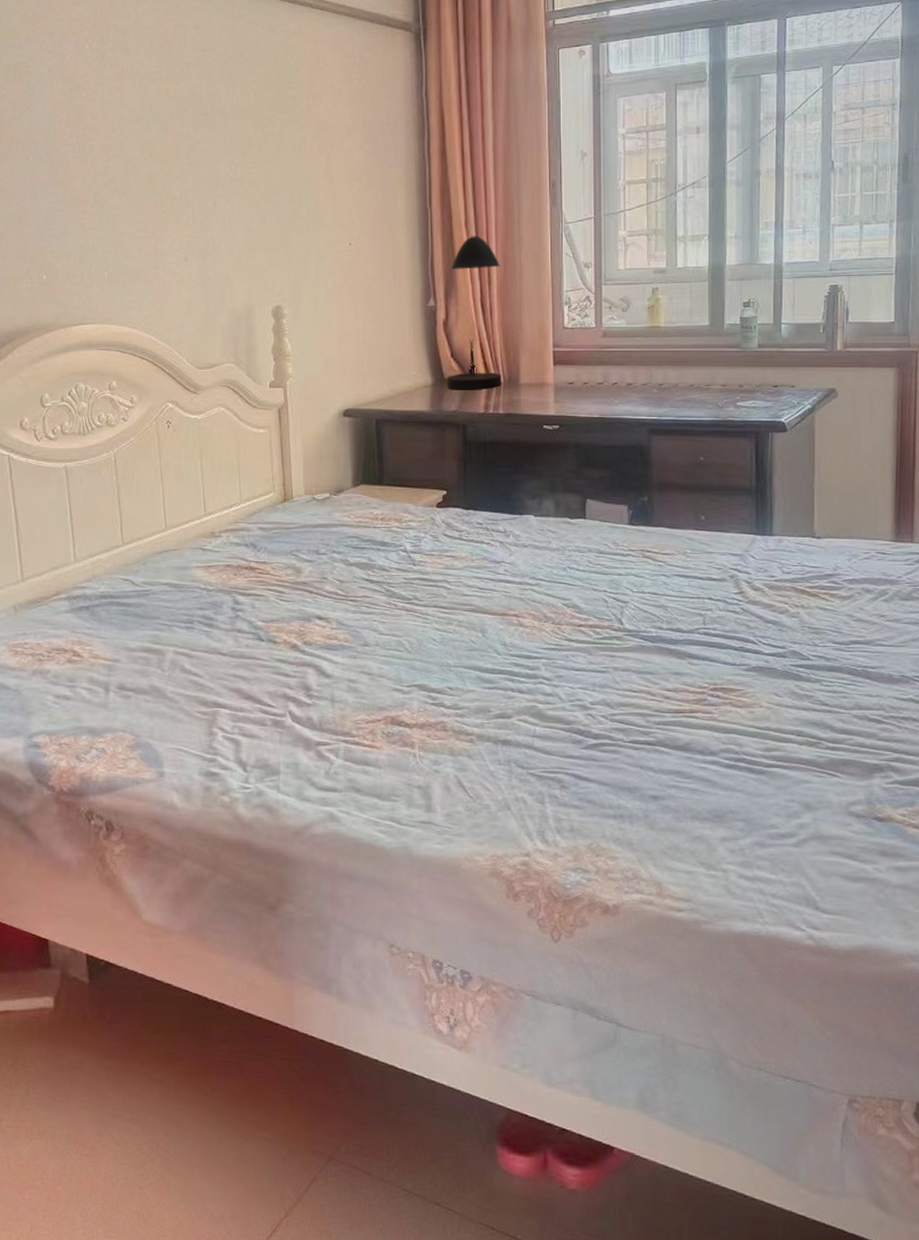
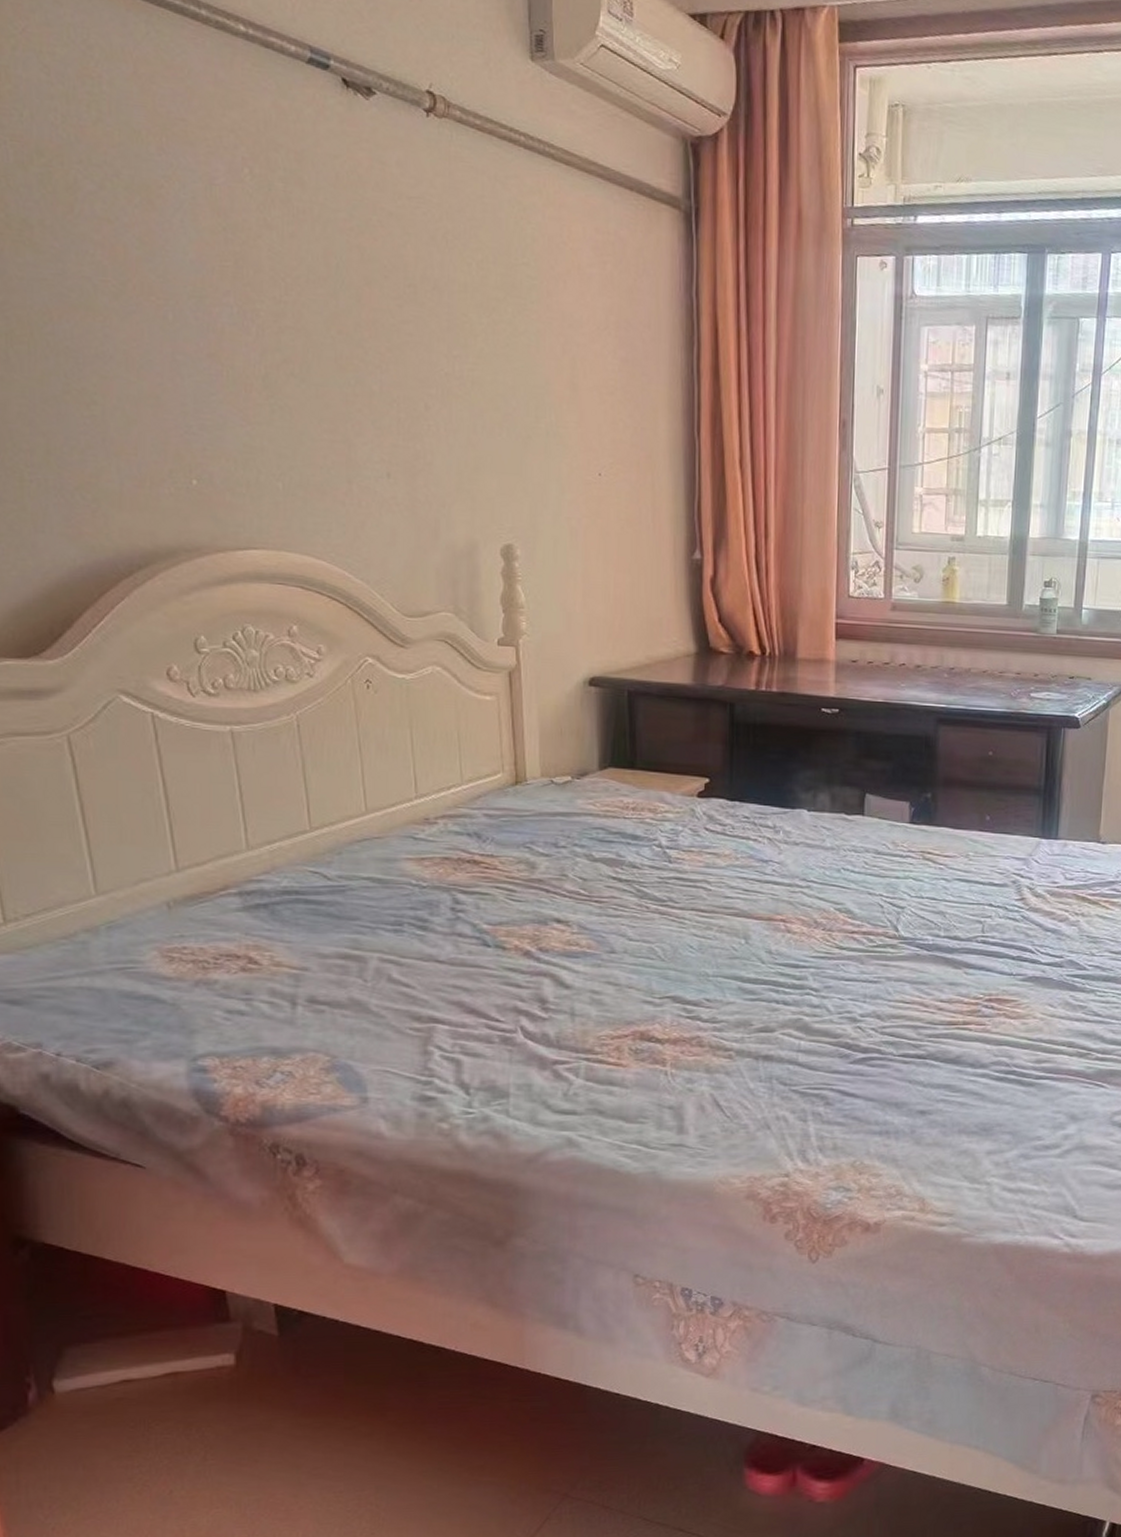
desk lamp: present [446,236,502,390] -> none [712,477,779,663]

